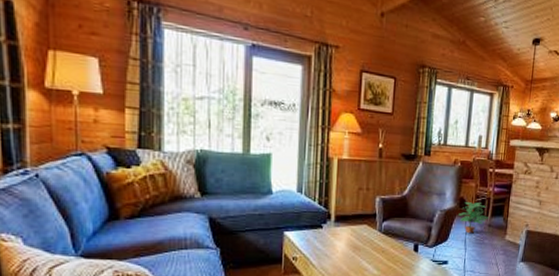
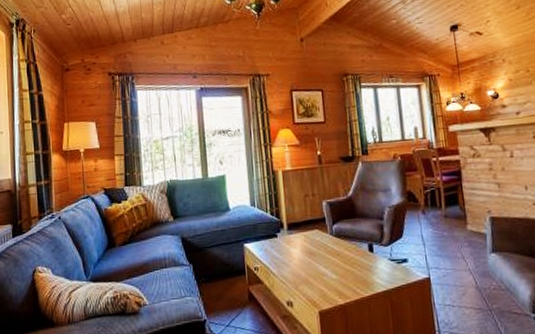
potted plant: present [458,202,488,234] -> none [409,194,442,228]

